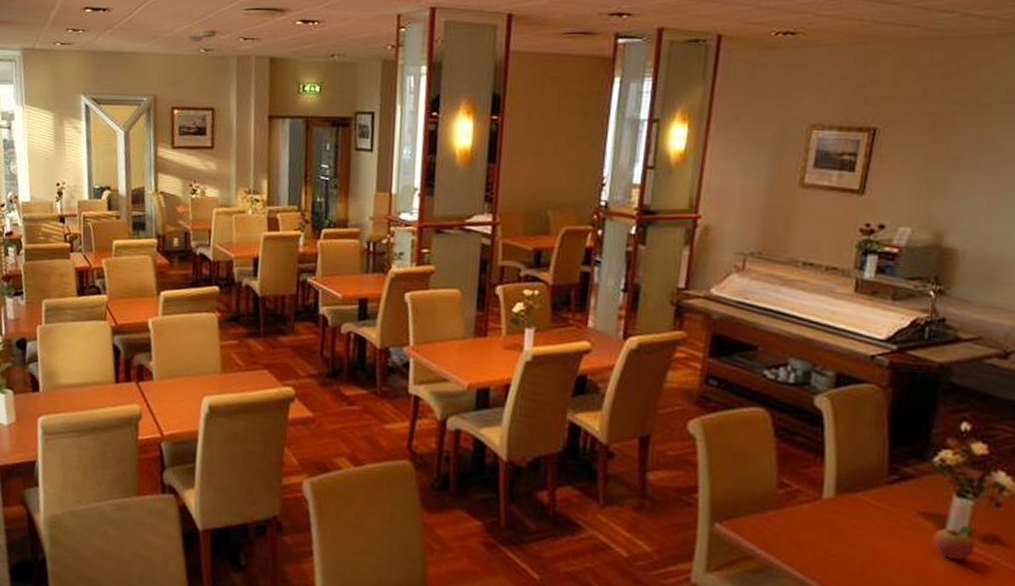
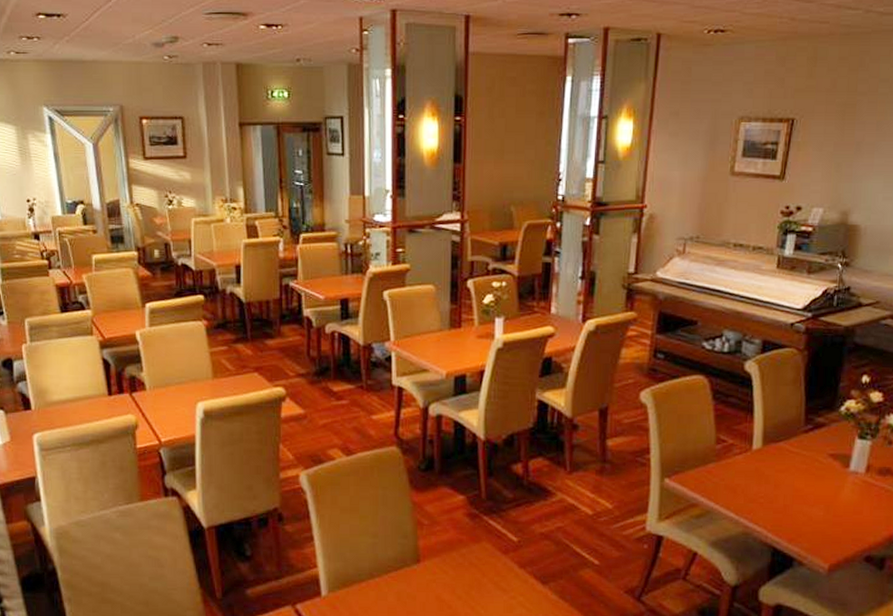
fruit: present [933,525,974,561] -> none [840,462,872,492]

